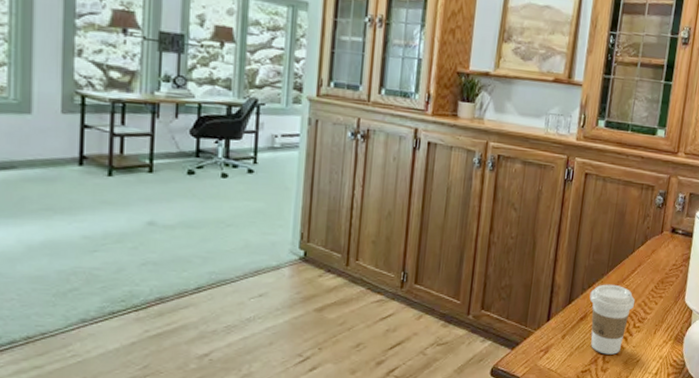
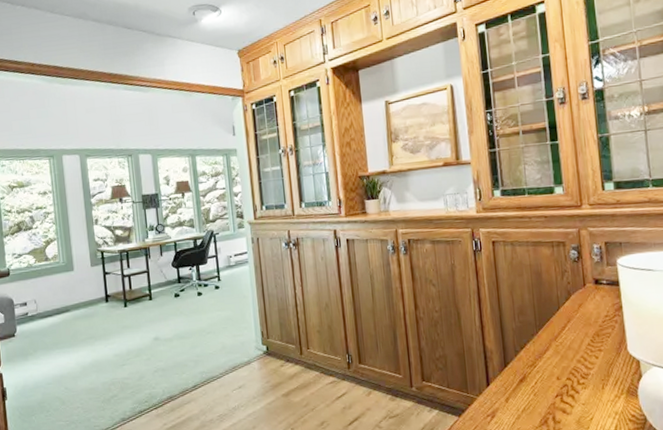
coffee cup: present [589,284,635,355] -> none [524,343,573,415]

